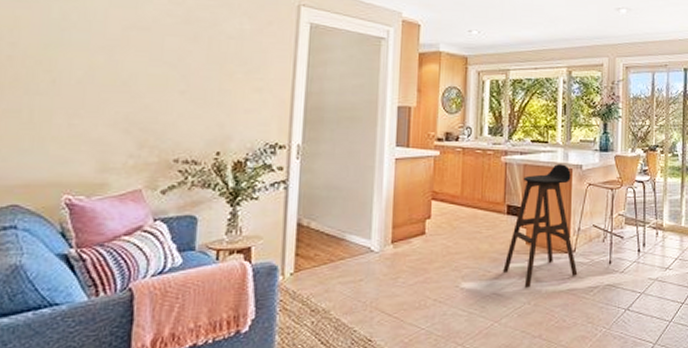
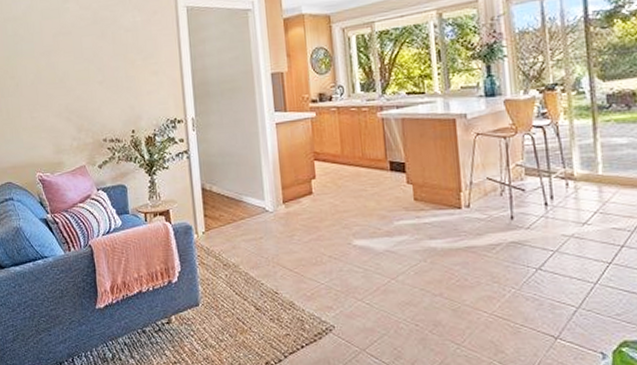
bar stool: present [503,164,578,288] -> none [393,115,476,245]

